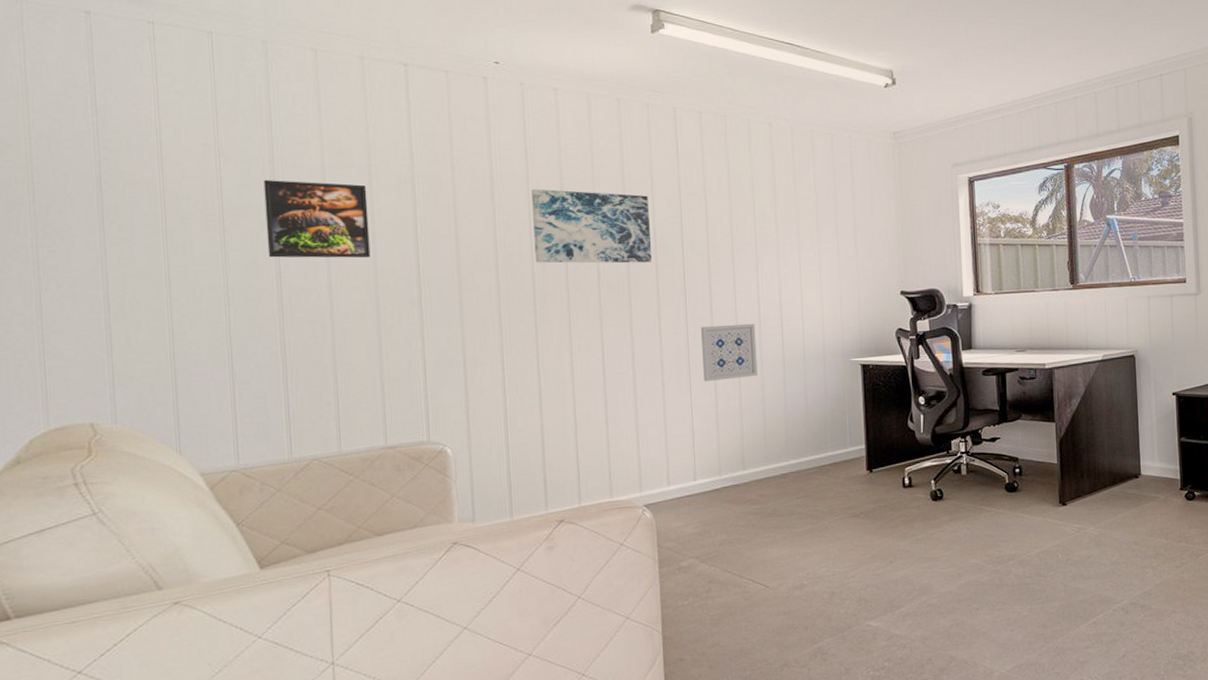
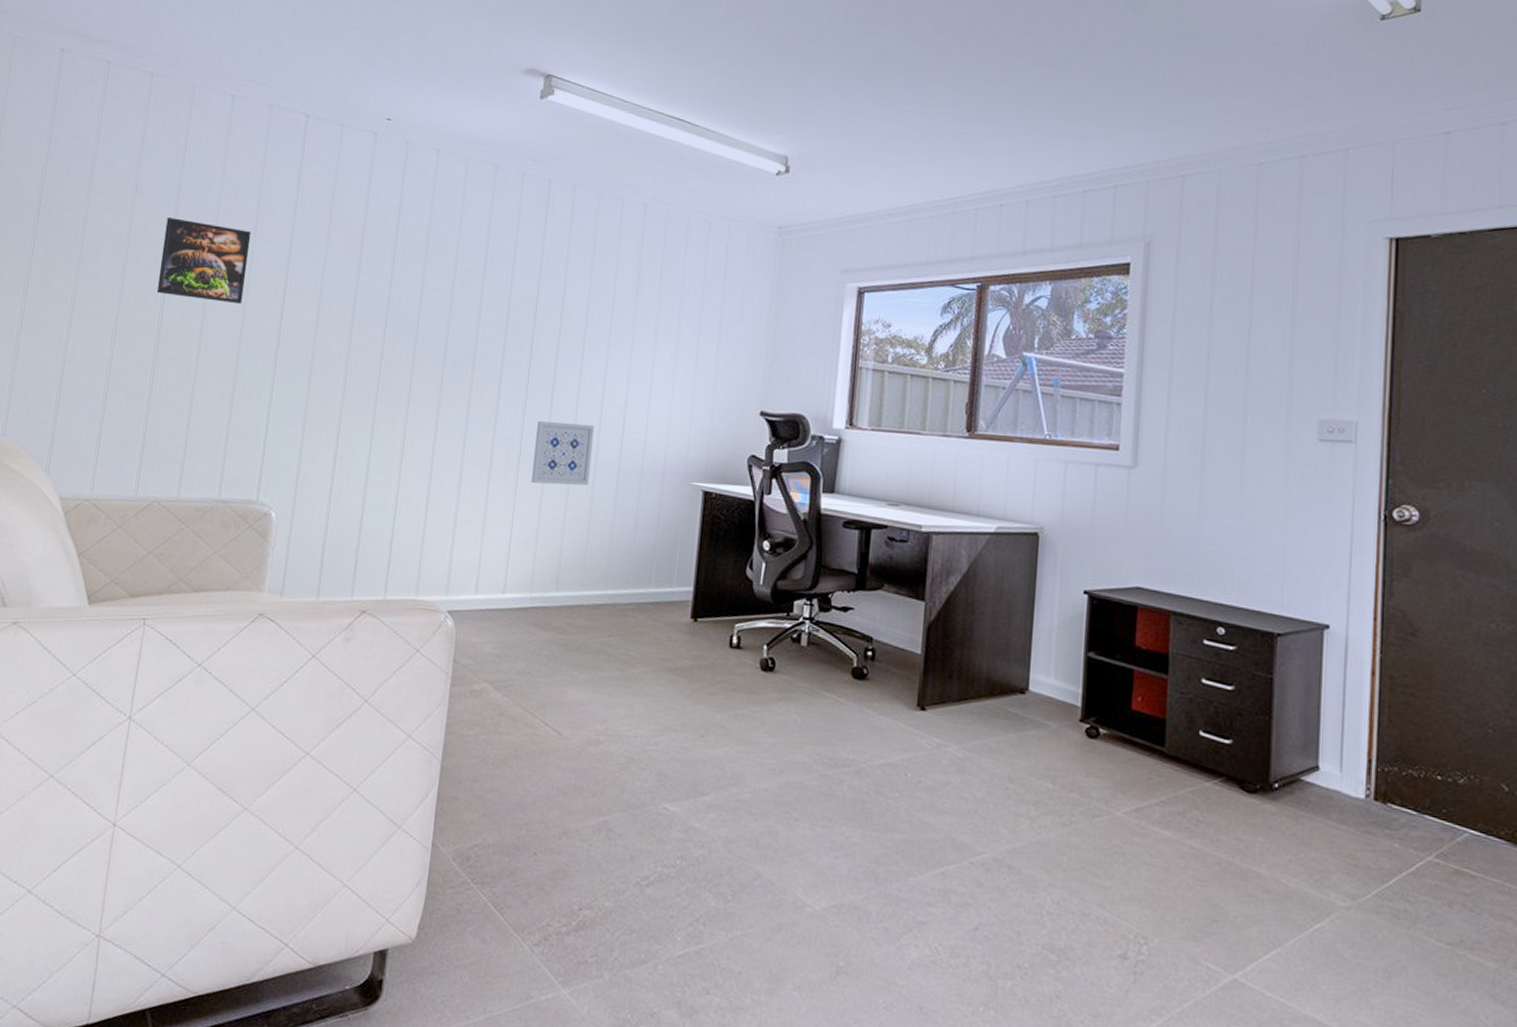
wall art: present [531,188,653,263] -> none [388,251,508,343]

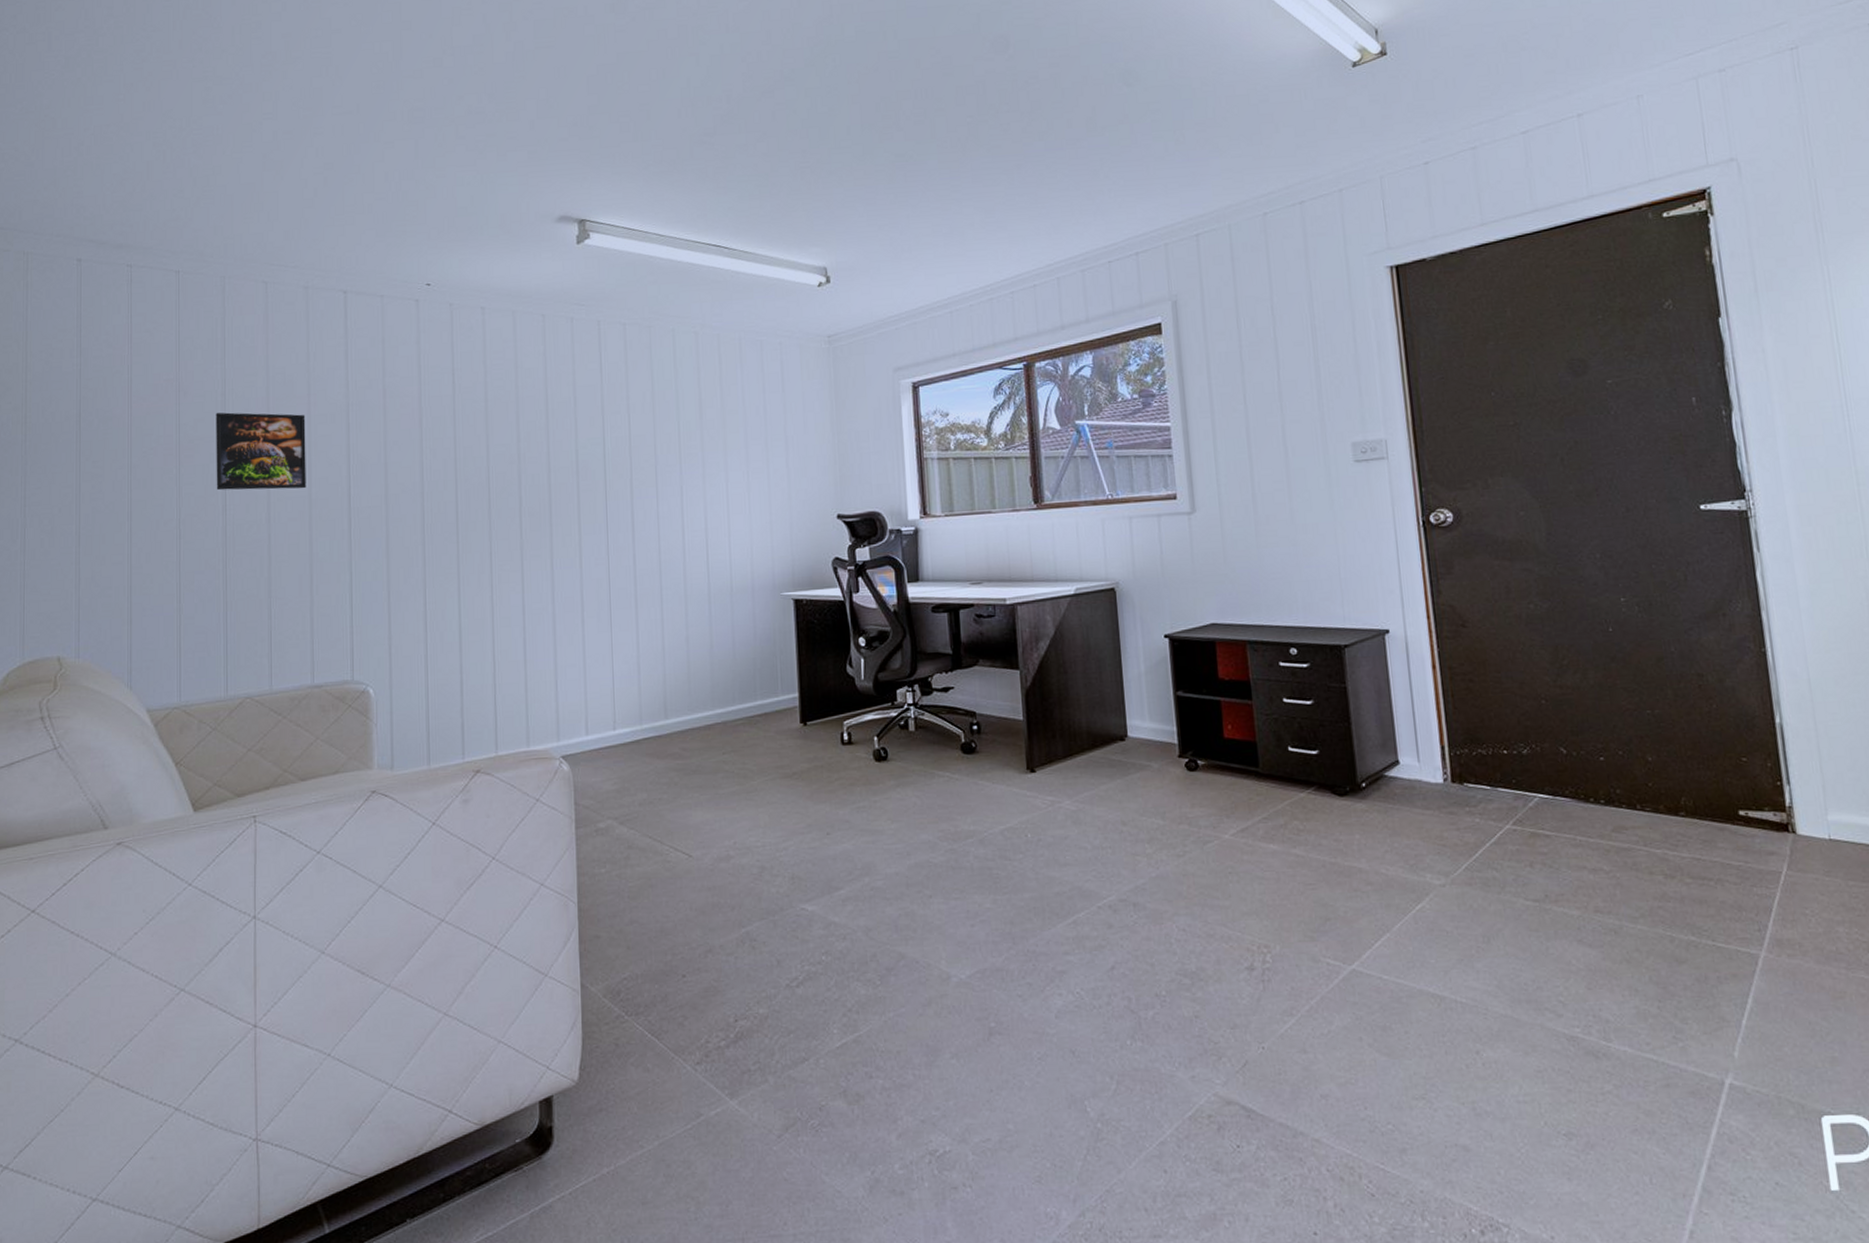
wall art: present [531,421,595,486] -> none [623,553,682,619]

